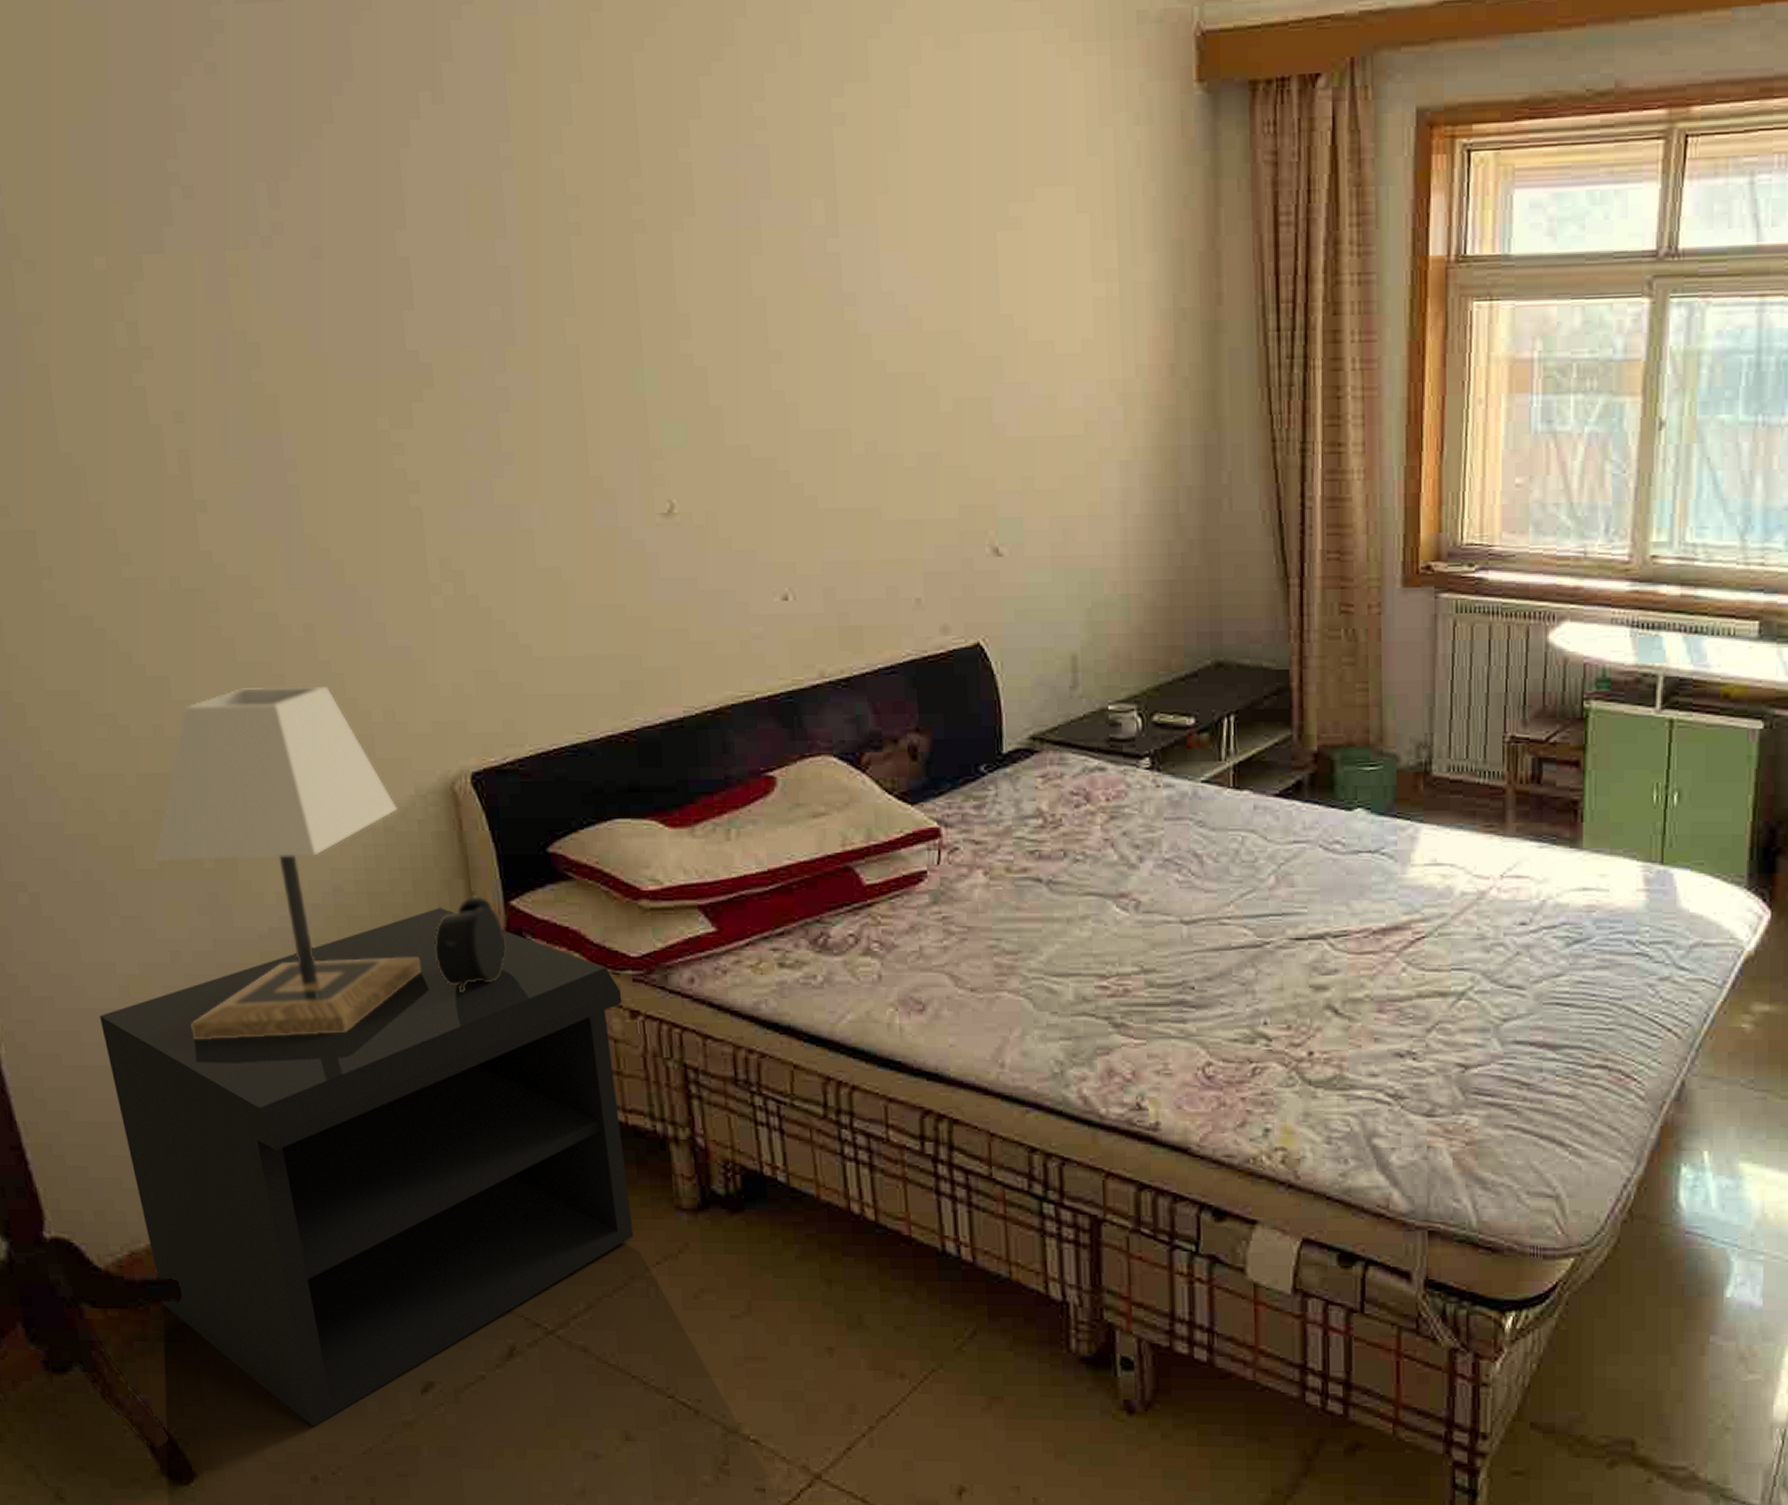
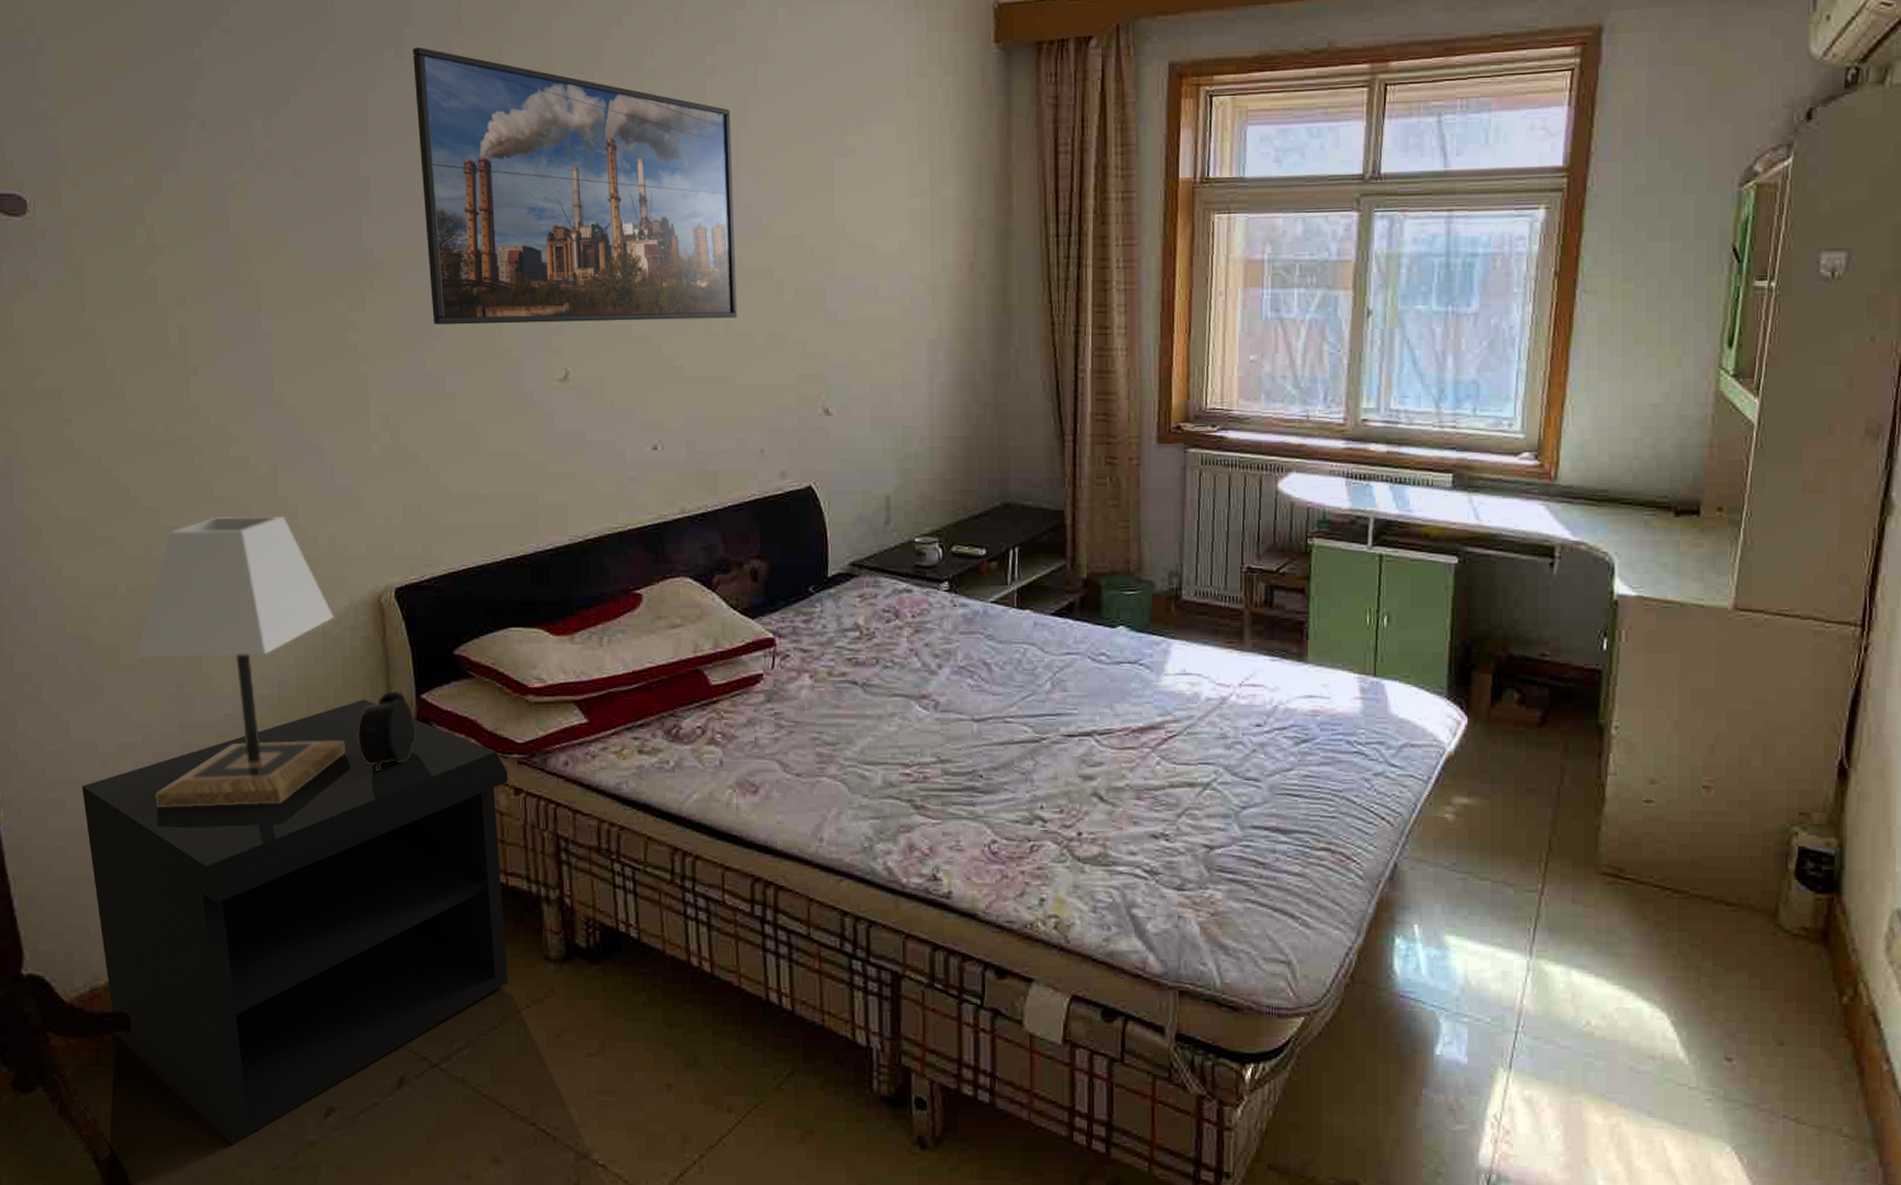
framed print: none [454,88,882,447] -> present [412,46,737,325]

